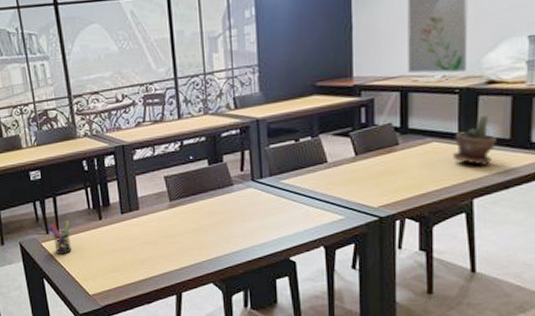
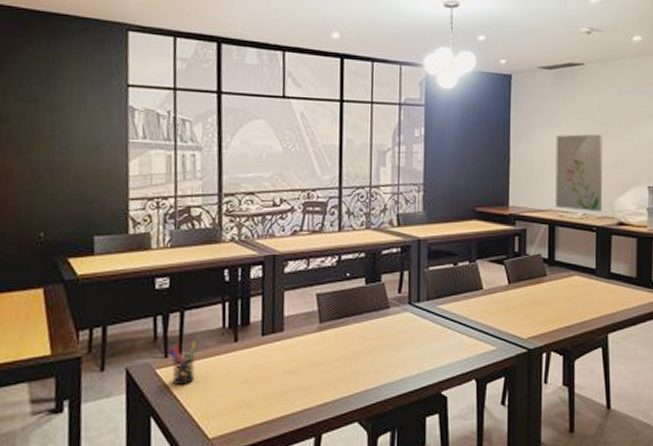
potted plant: present [451,114,496,167] -> none [590,252,626,302]

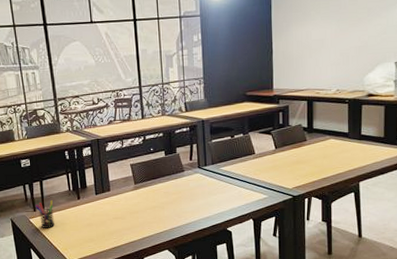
wall art: present [556,133,603,211] -> none [311,22,354,88]

